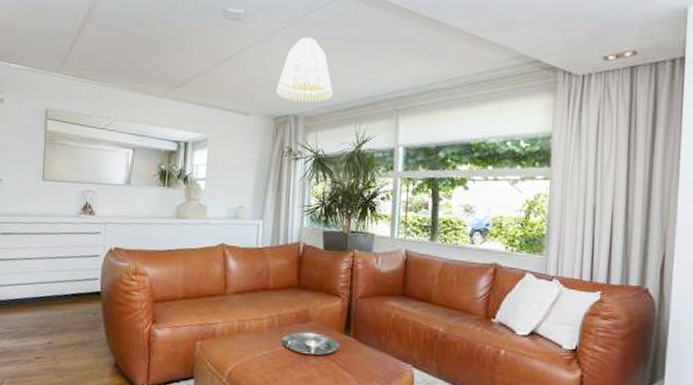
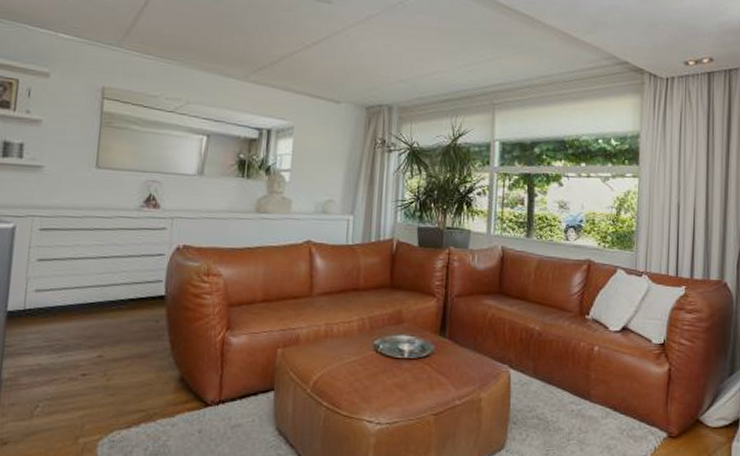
lamp shade: present [276,38,333,102] -> none [369,25,429,93]

